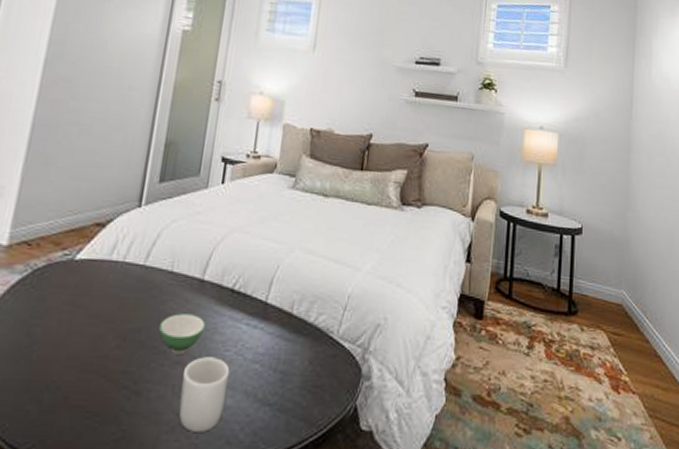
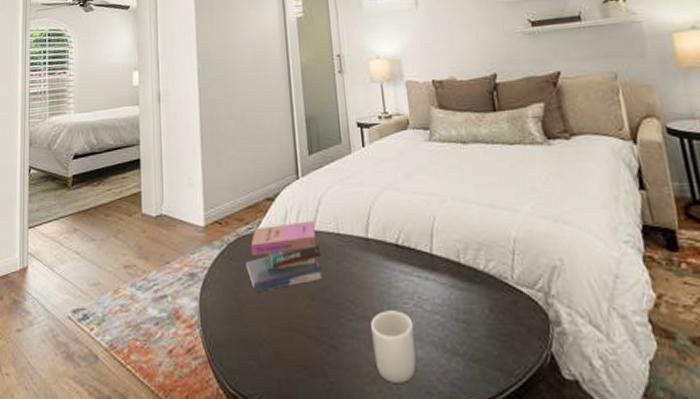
books: none [50,254,147,327] -> present [246,220,322,291]
bowl: present [158,313,206,354] -> none [338,271,381,309]

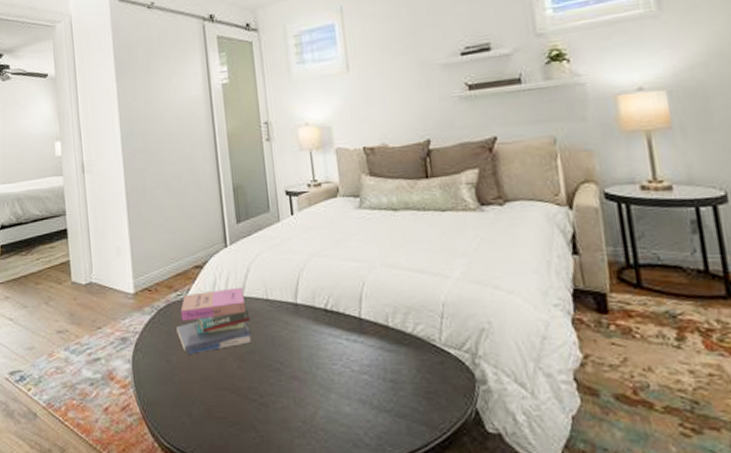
mug: present [370,309,417,383] -> none [299,369,344,437]

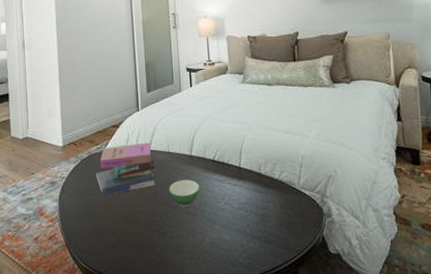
bowl: none [268,335,310,370] -> present [168,180,200,207]

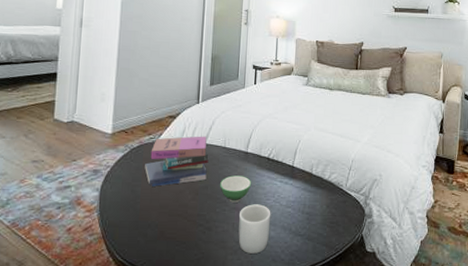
mug: none [191,206,225,258] -> present [238,203,271,254]

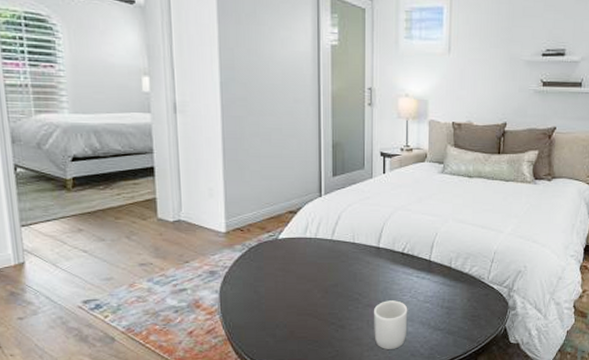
books: present [145,136,209,187] -> none [266,231,337,286]
bowl: present [219,175,252,203] -> none [350,272,386,300]

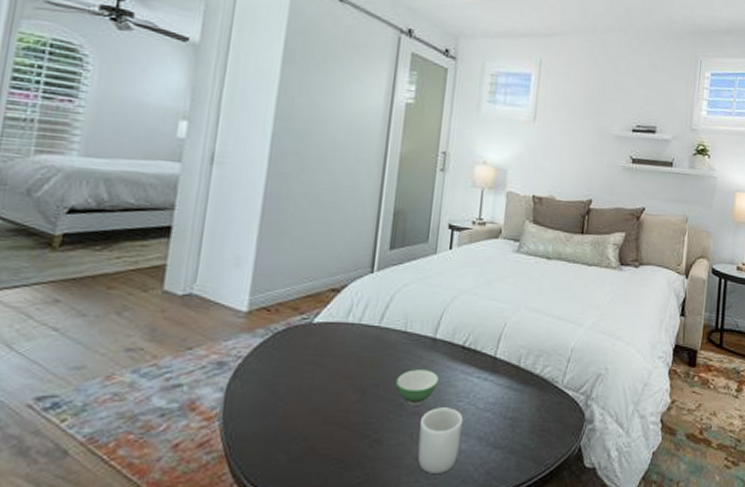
bowl: none [350,272,386,300] -> present [395,369,440,406]

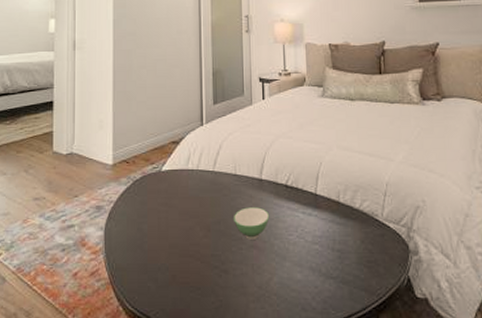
mug: present [417,406,464,473] -> none [258,239,296,301]

